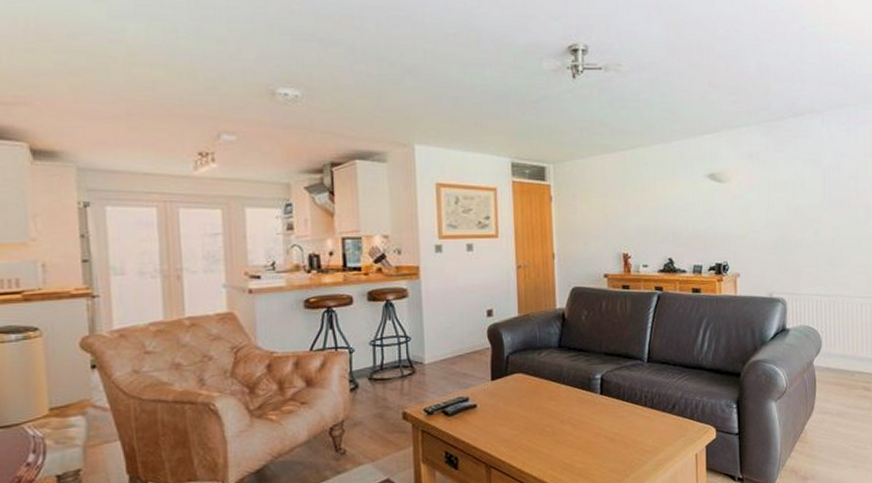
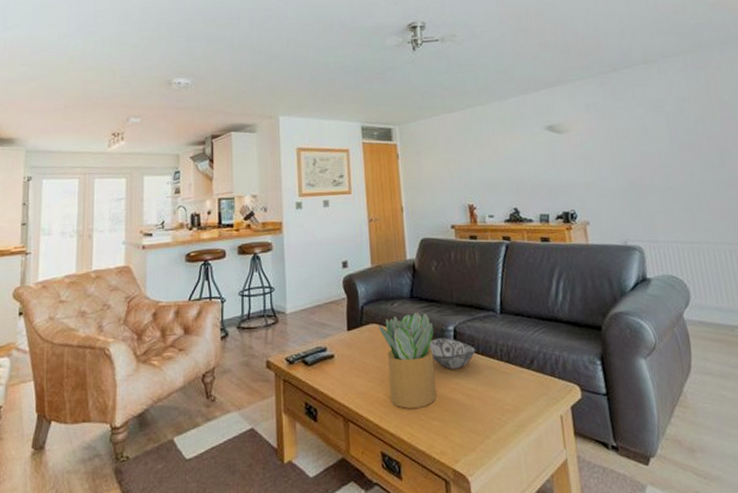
potted plant: none [524,361,581,454] -> present [378,311,437,409]
decorative bowl: none [575,386,621,416] -> present [429,338,476,369]

